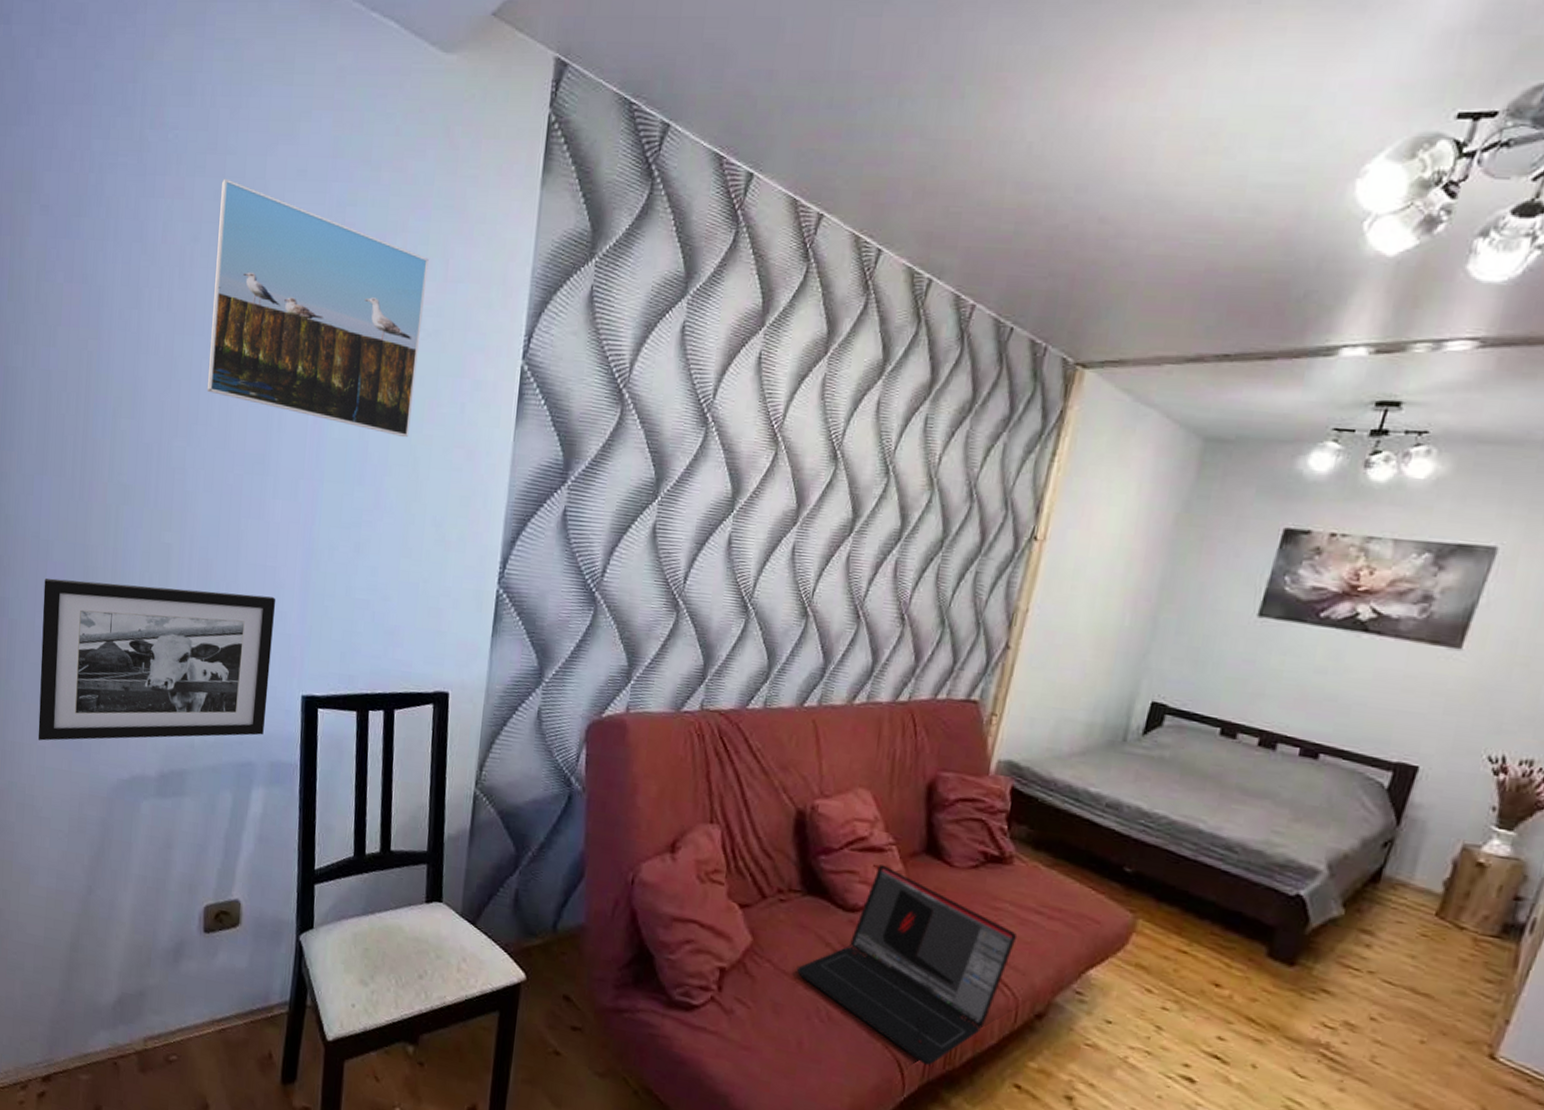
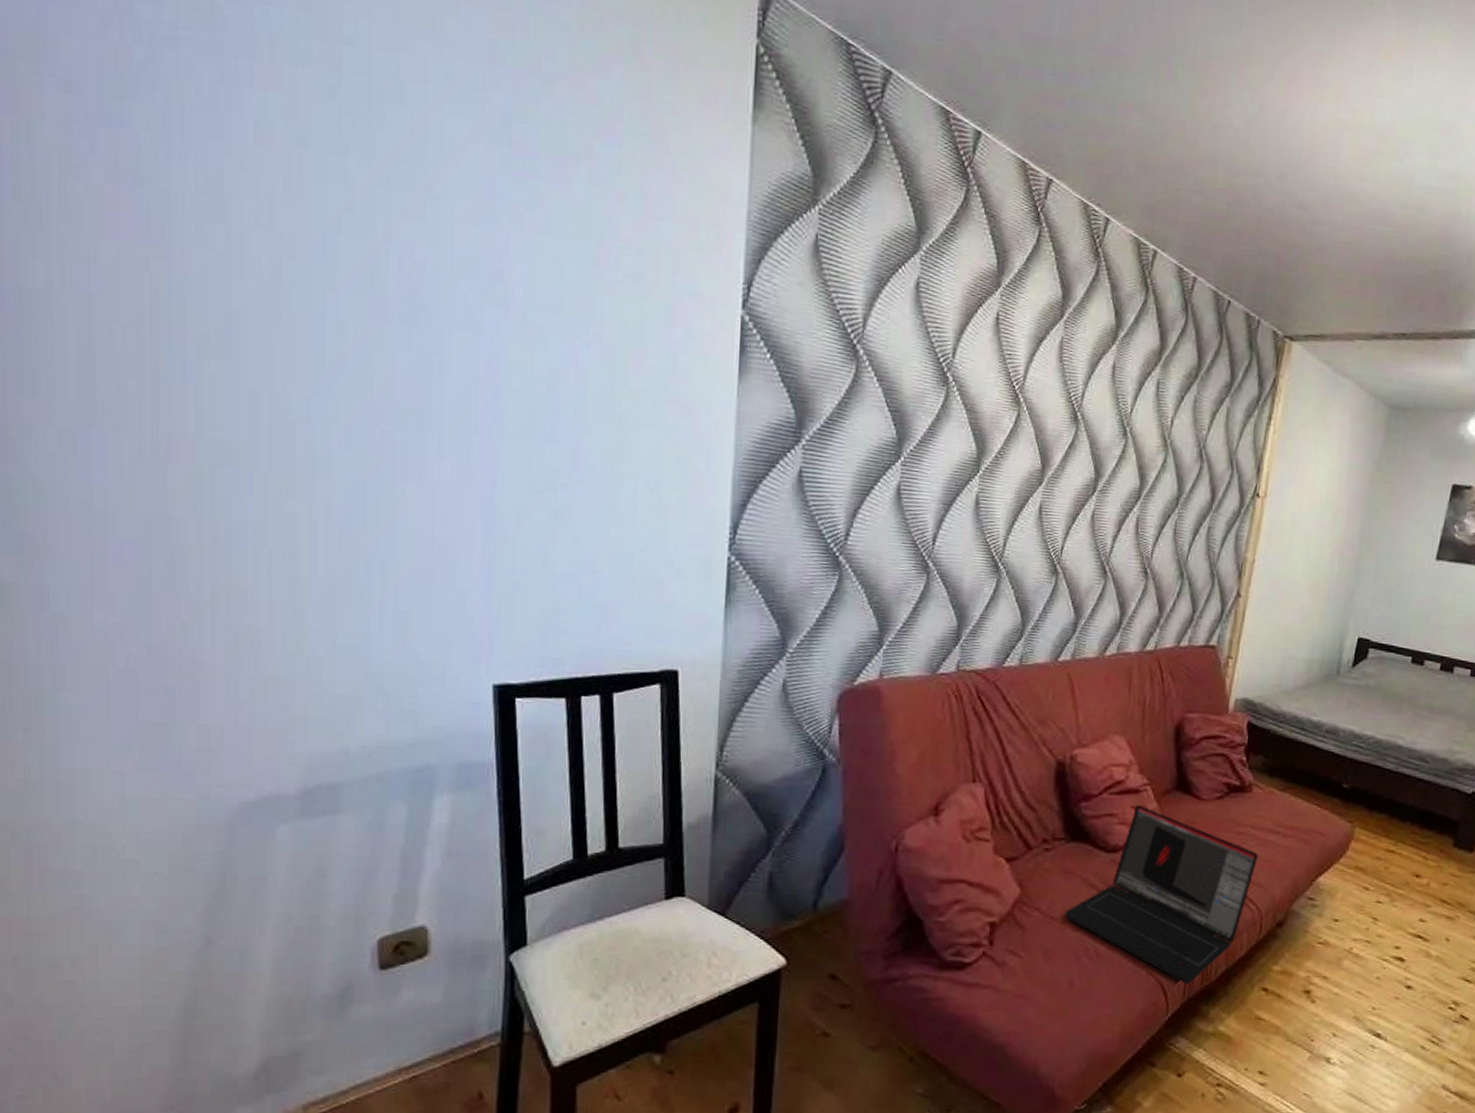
picture frame: present [38,578,276,741] -> none [104,559,451,764]
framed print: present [206,178,429,437] -> none [334,72,623,390]

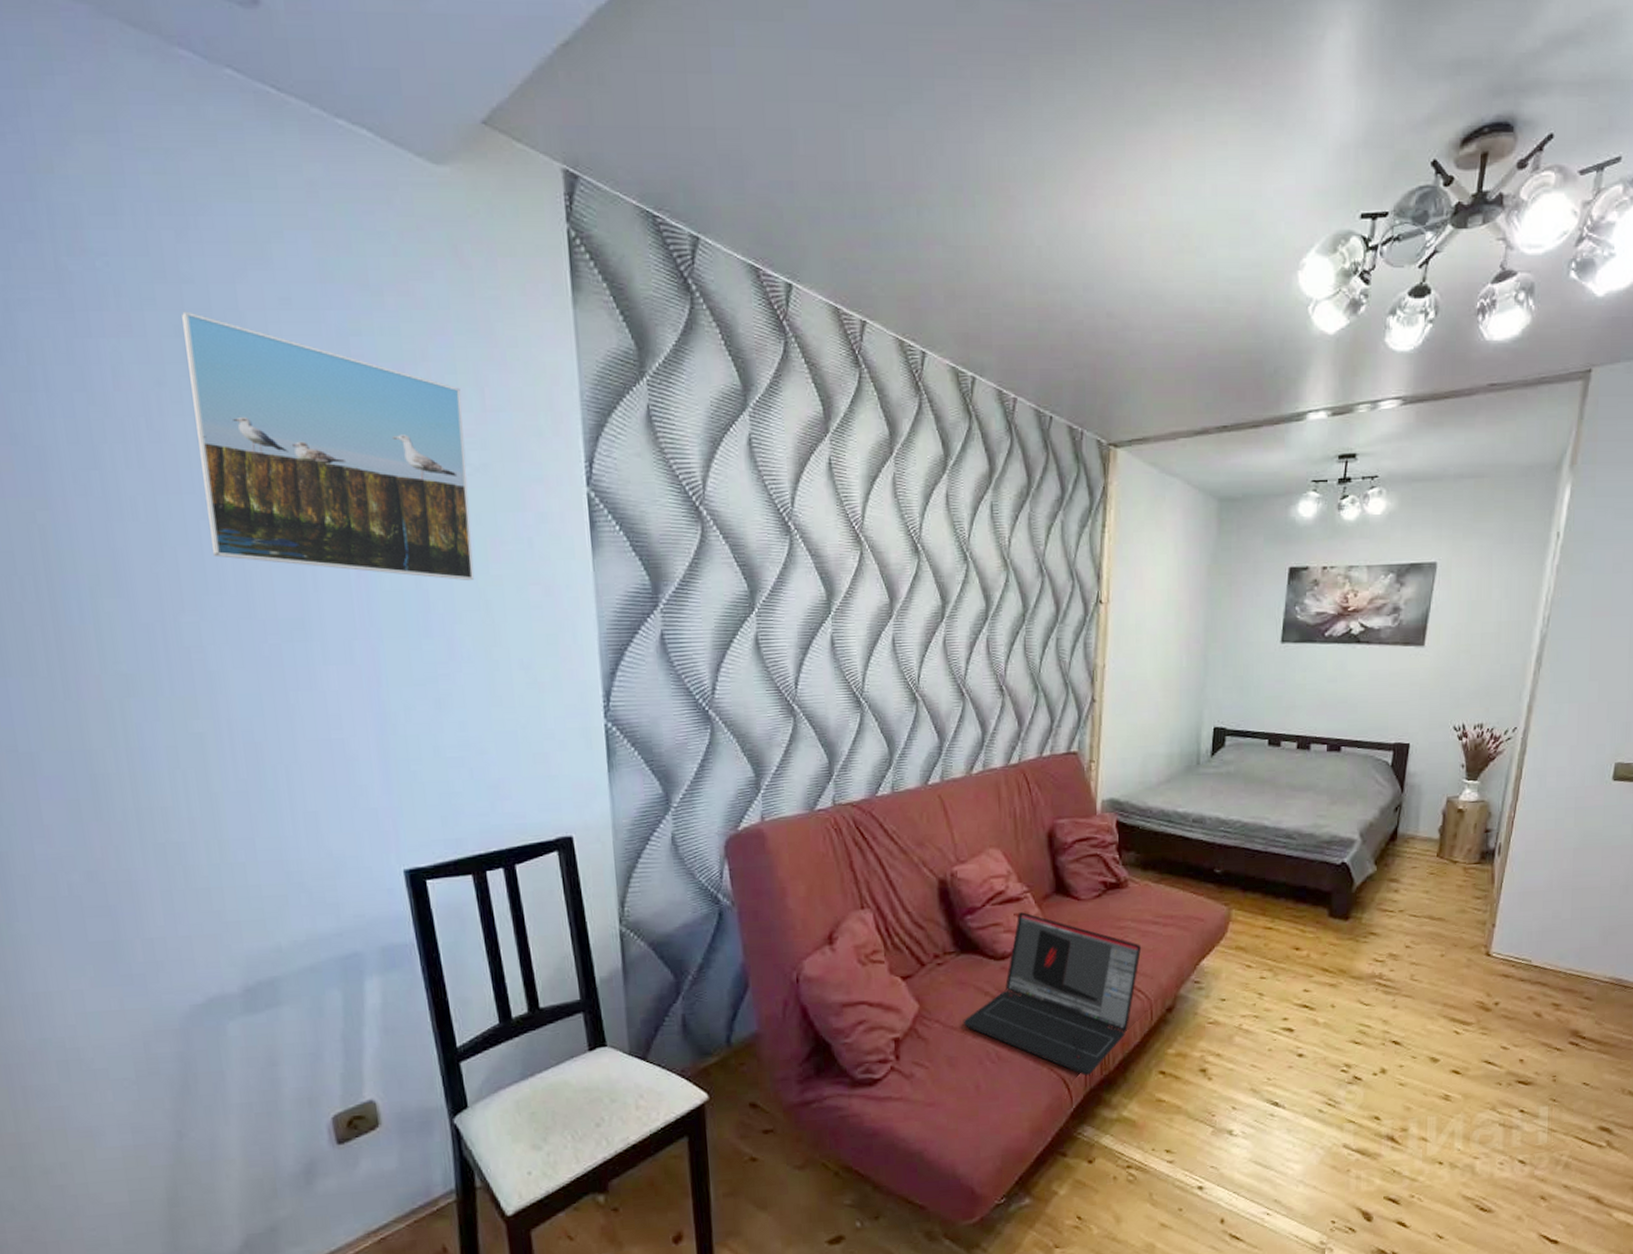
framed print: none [334,72,623,390] -> present [182,311,475,580]

